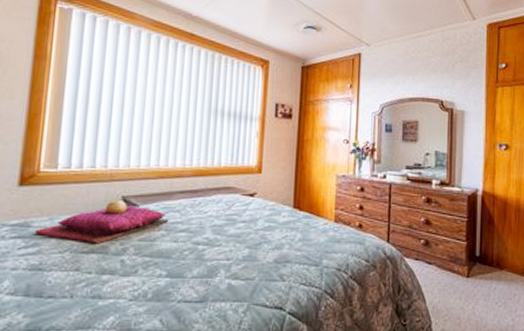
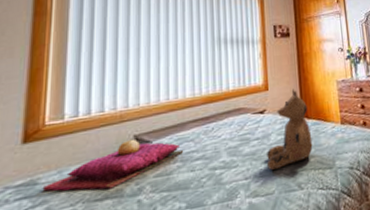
teddy bear: none [250,176,302,257] -> present [266,89,313,171]

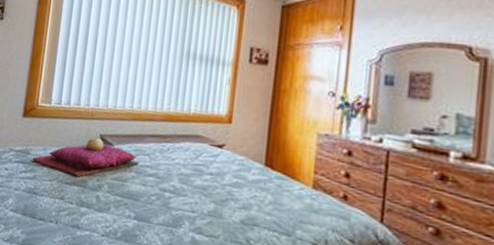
teddy bear: present [266,89,313,171] -> none [215,129,274,215]

